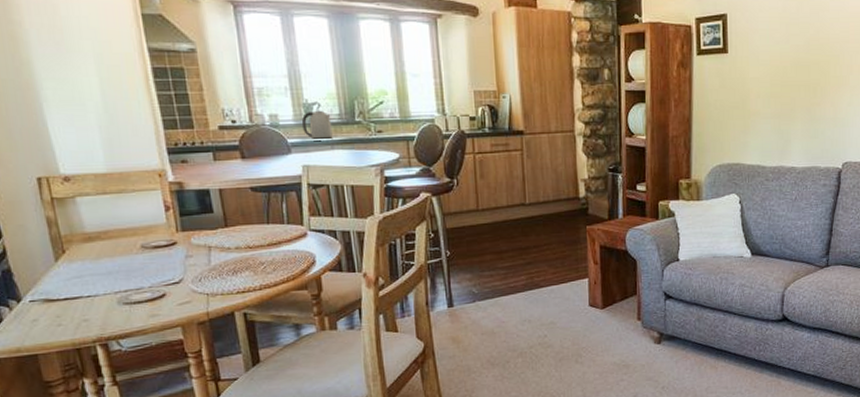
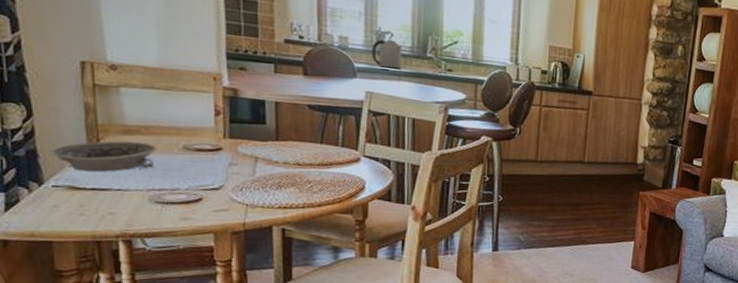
bowl: none [23,247,118,283] -> present [50,141,157,172]

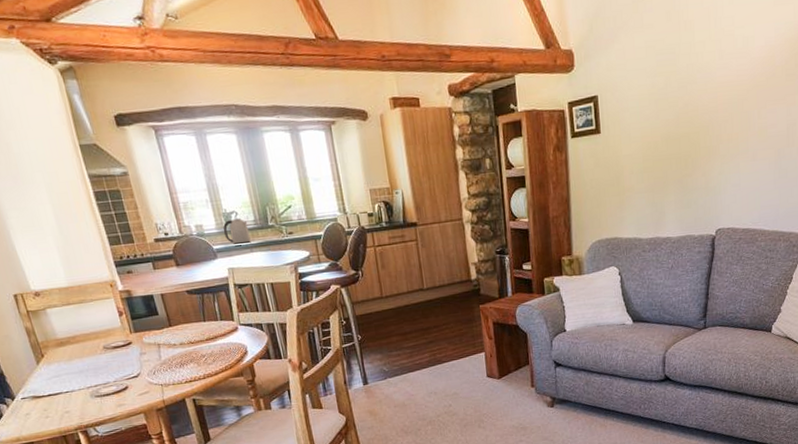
bowl: present [50,141,157,172] -> none [12,350,86,383]

